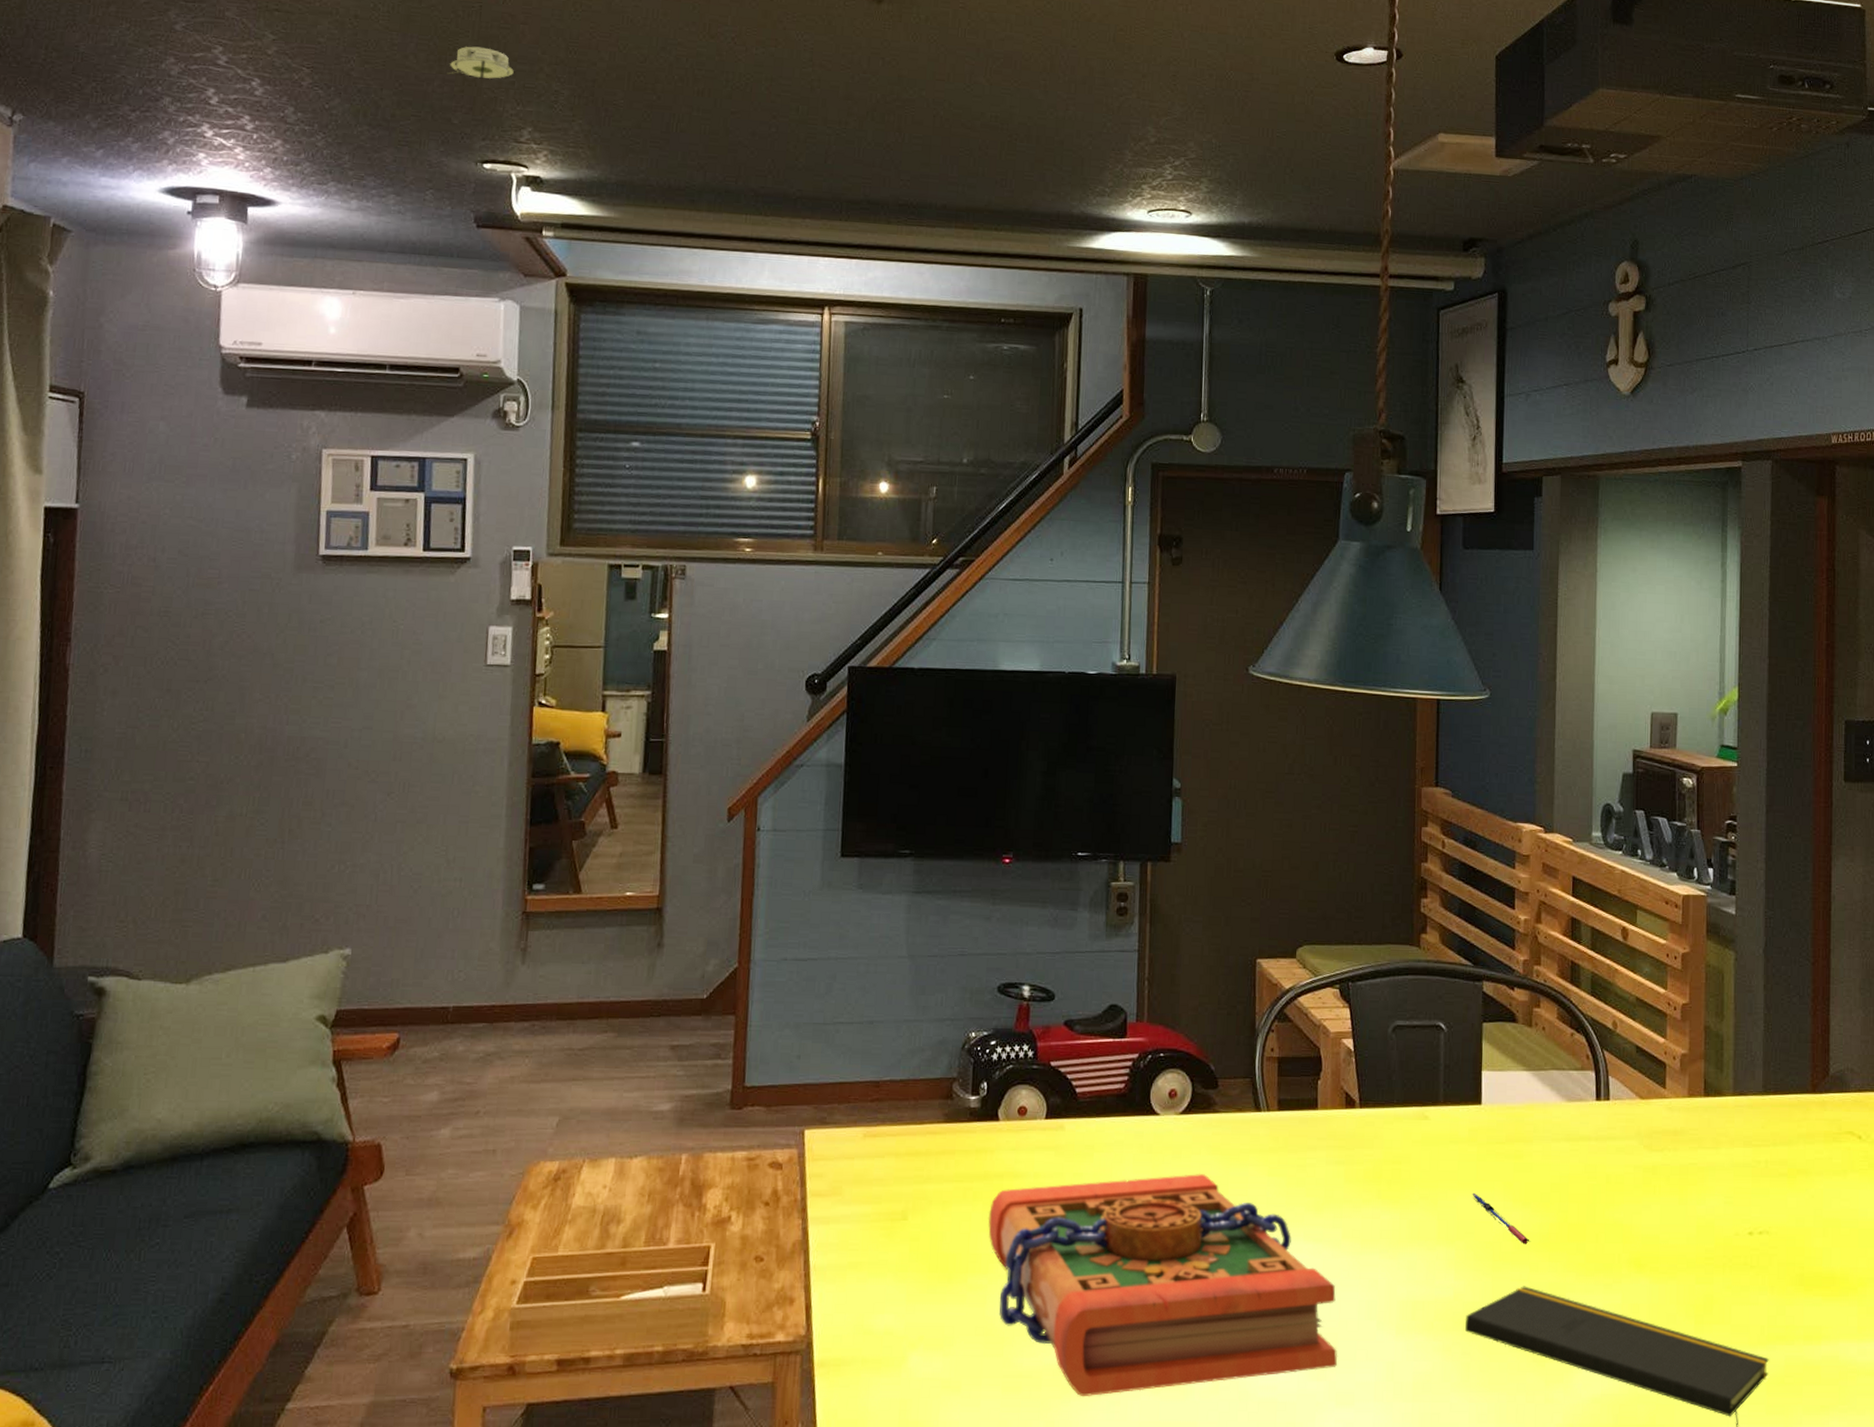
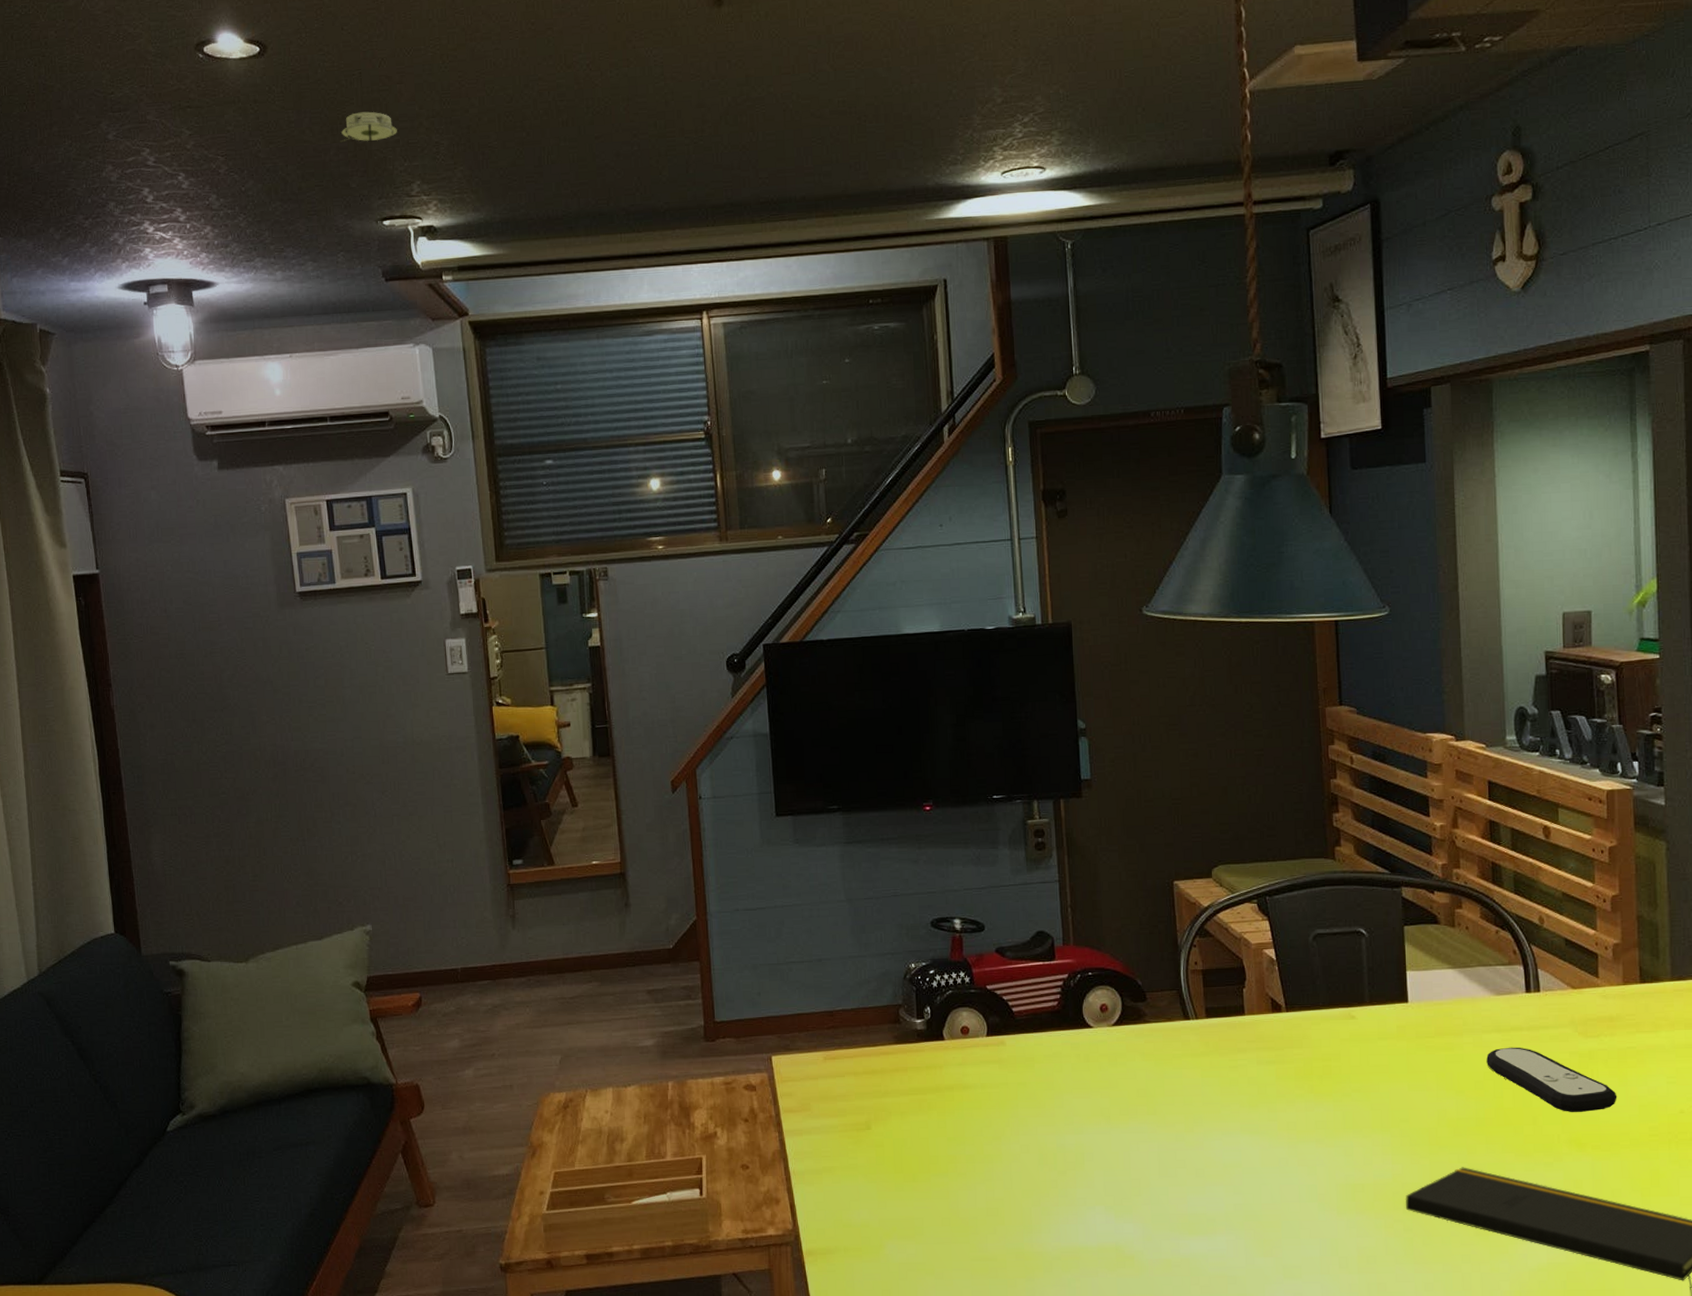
book: present [987,1173,1337,1397] -> none [943,1077,1282,1276]
pen: present [1472,1192,1530,1245] -> none [1404,1084,1466,1129]
remote control: none [1554,1157,1677,1231] -> present [1486,1047,1617,1112]

